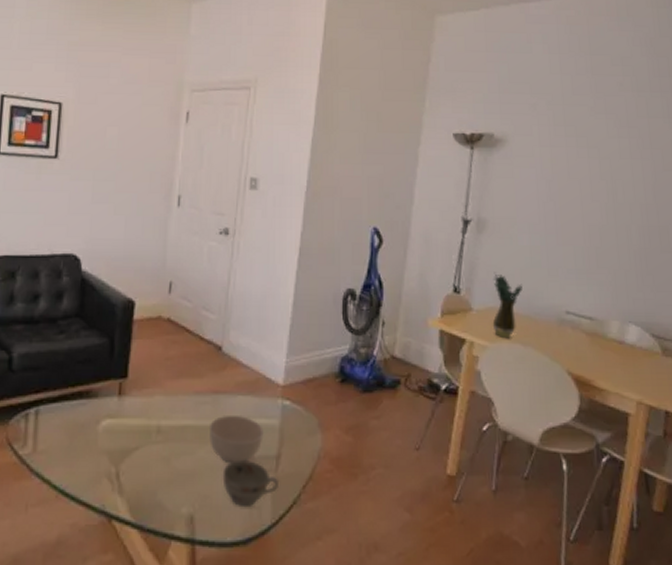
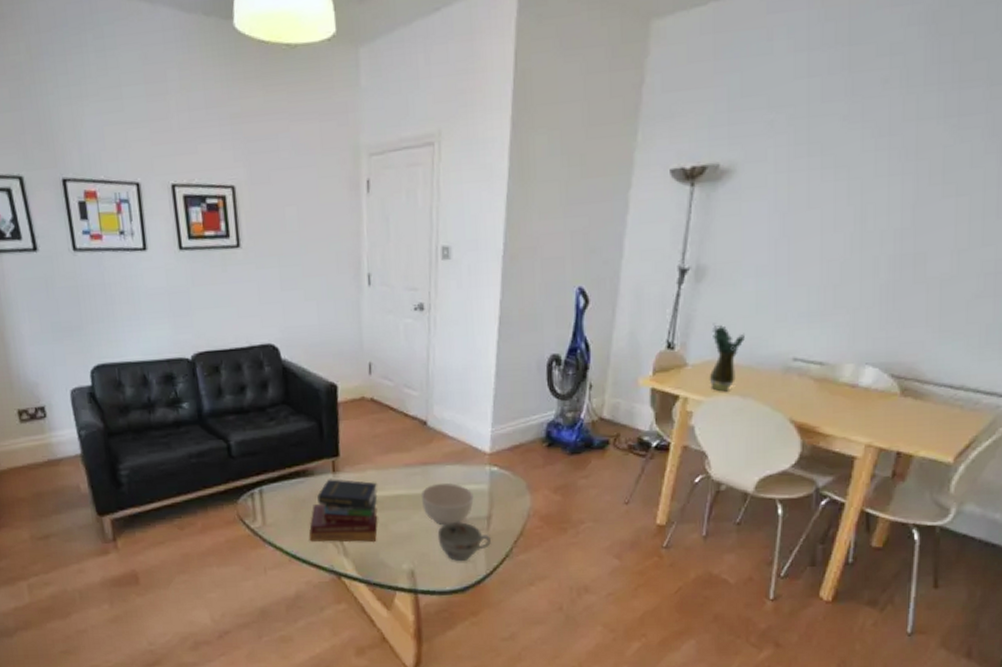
books: none [82,403,165,478] -> present [308,478,378,543]

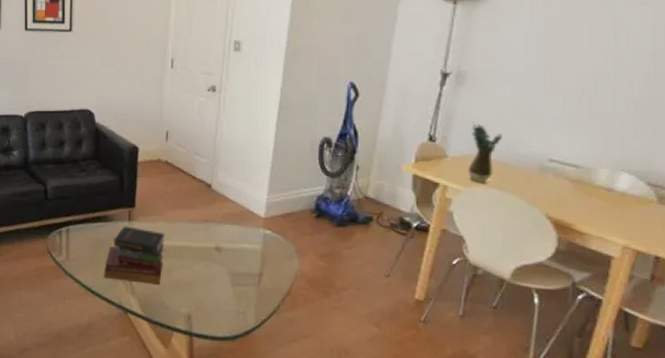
bowl: present [420,483,474,526] -> none [201,240,248,278]
teacup: present [437,522,492,561] -> none [213,275,262,311]

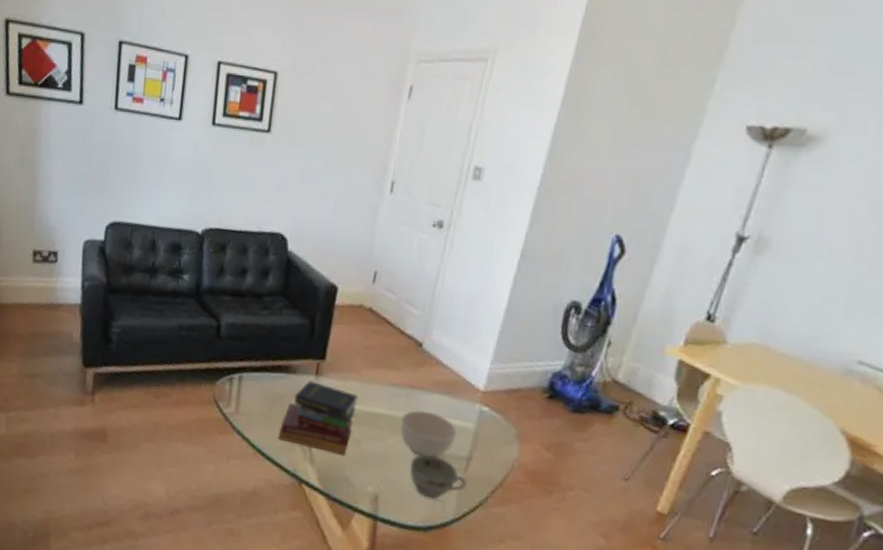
bowl: none [201,240,248,278] -> present [400,410,457,458]
teacup: none [213,275,262,311] -> present [409,454,468,499]
vase: present [467,122,502,184] -> none [749,302,803,382]

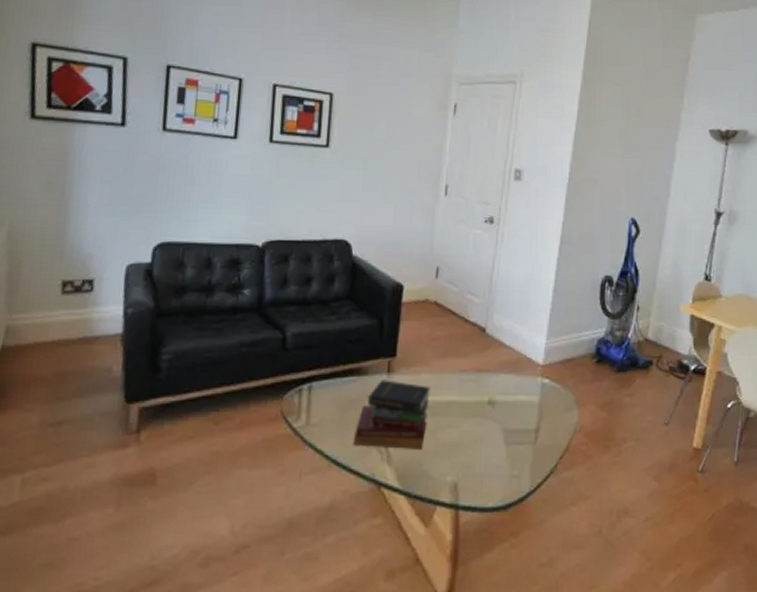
bowl: present [400,410,457,458] -> none [472,393,524,437]
teacup: present [409,454,468,499] -> none [485,434,538,475]

